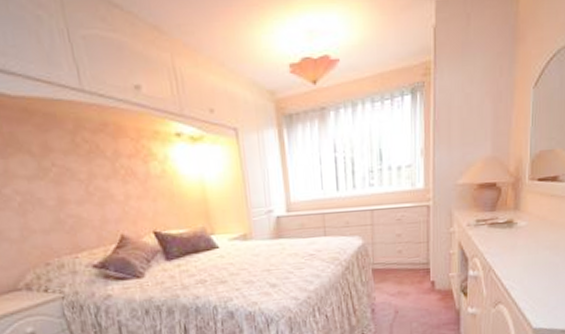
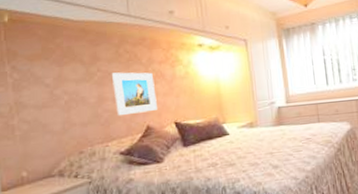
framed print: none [69,168,131,223] -> present [111,72,157,116]

